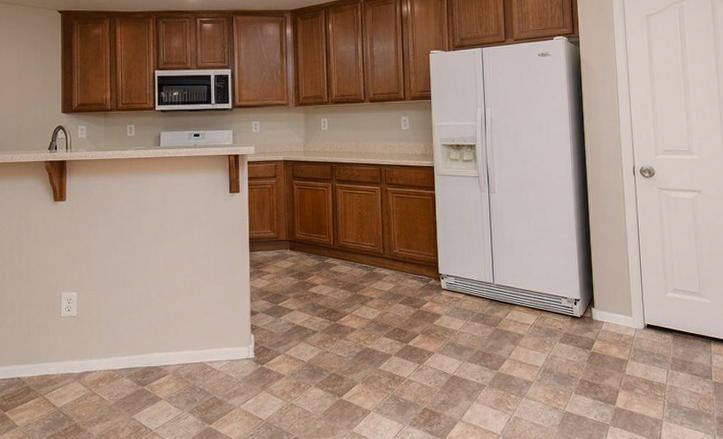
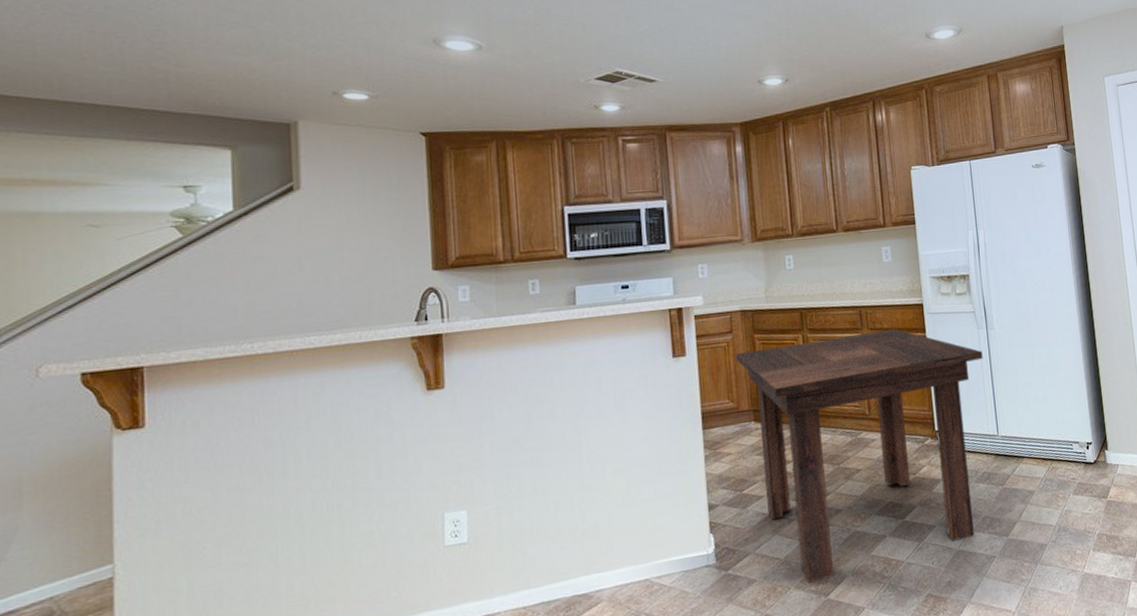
dining table: none [278,186,484,384] -> present [736,329,983,584]

